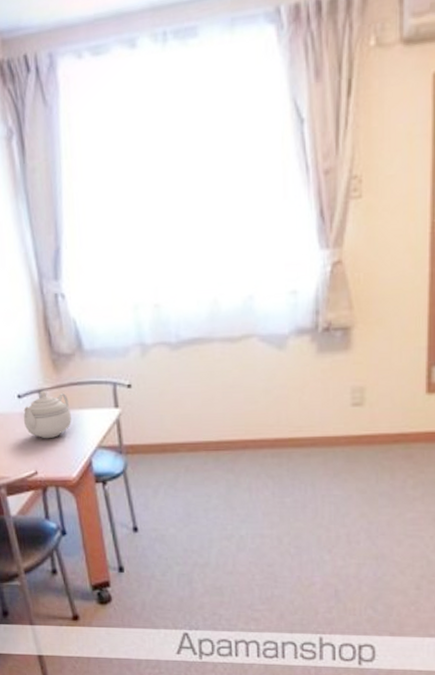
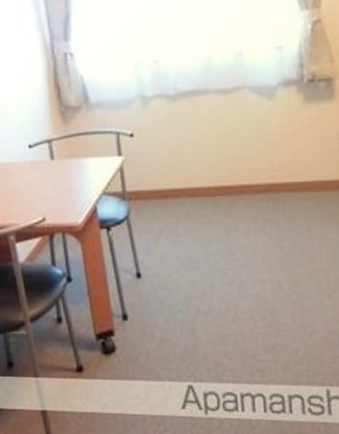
teapot: present [23,390,72,439] -> none [33,140,78,187]

